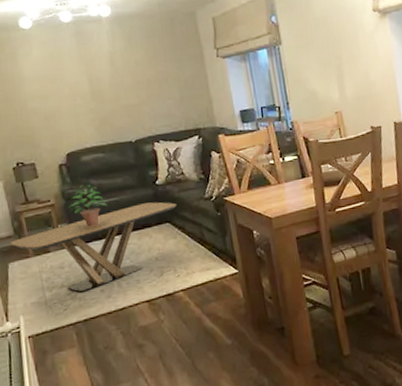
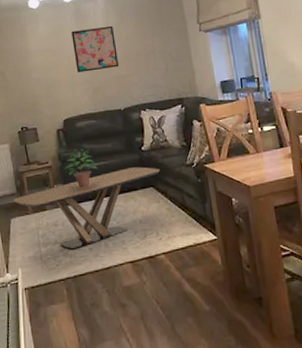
wall art: none [72,49,129,102] -> present [71,25,119,73]

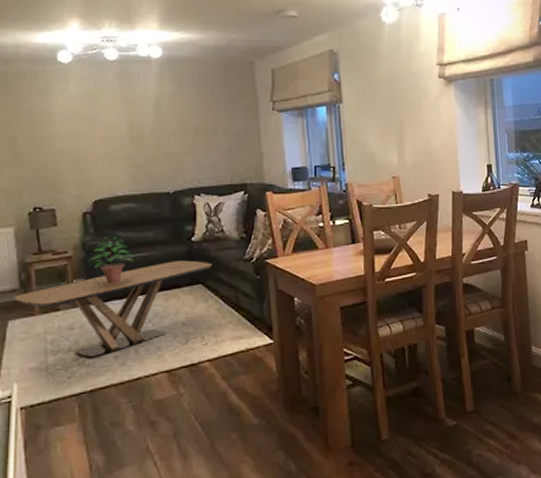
wall art: present [71,25,119,73] -> none [113,93,172,146]

